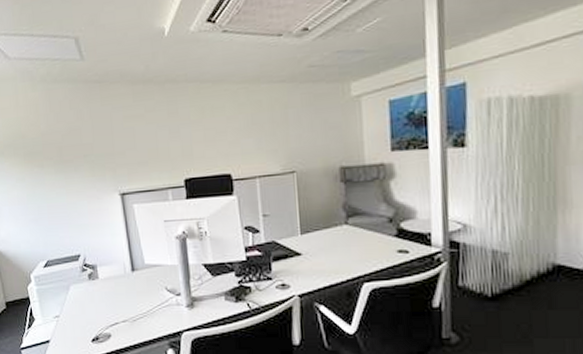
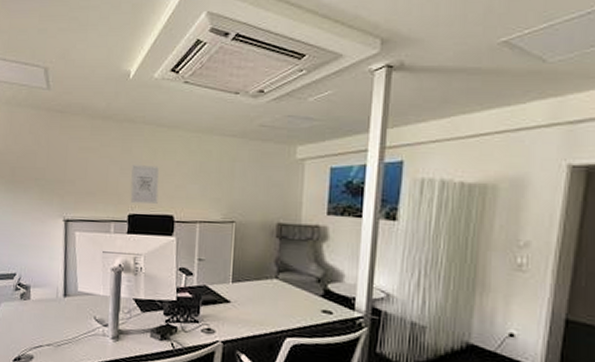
wall art: none [180,124,213,168] -> present [130,165,159,205]

